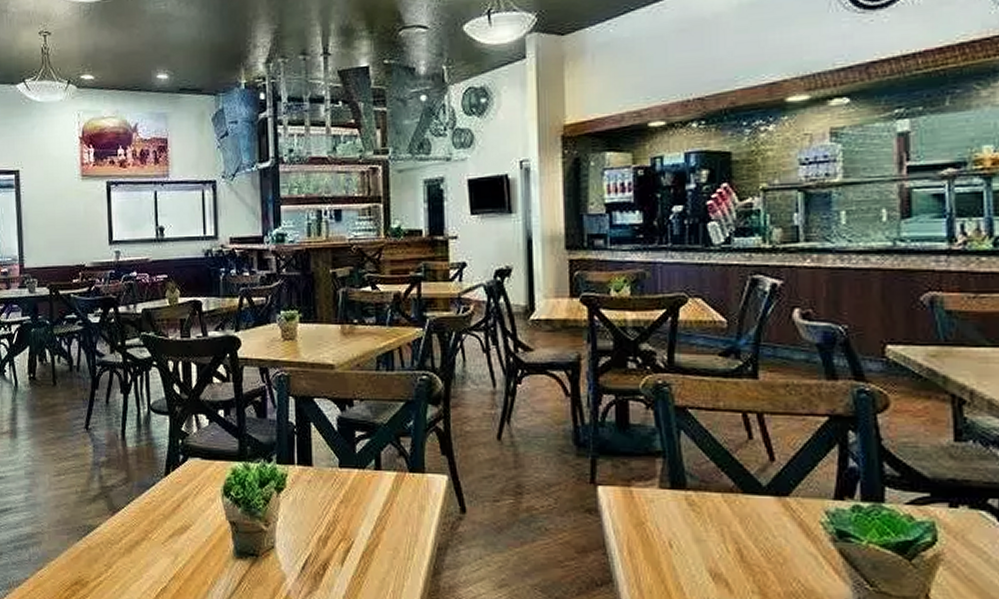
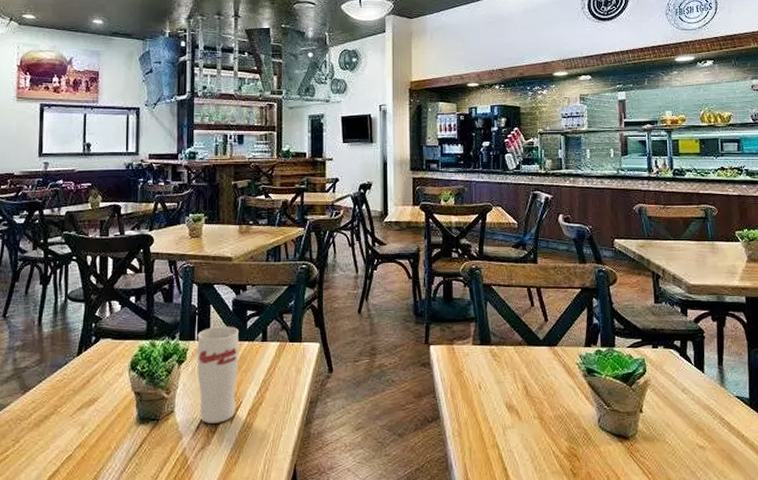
cup: none [297,449,348,565] -> present [196,326,240,423]

